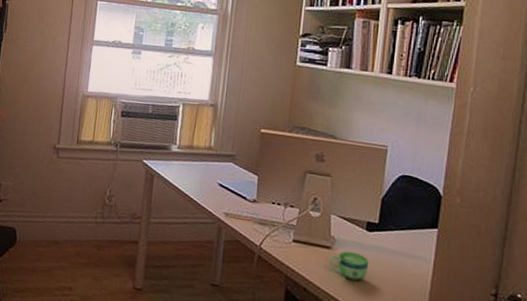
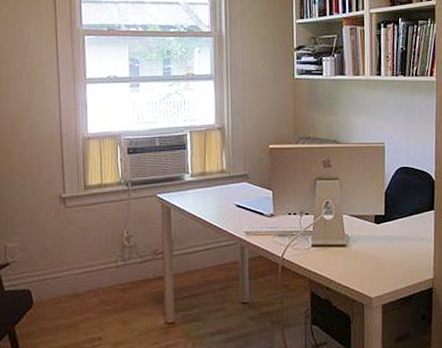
cup: present [329,251,369,281] -> none [346,245,381,271]

